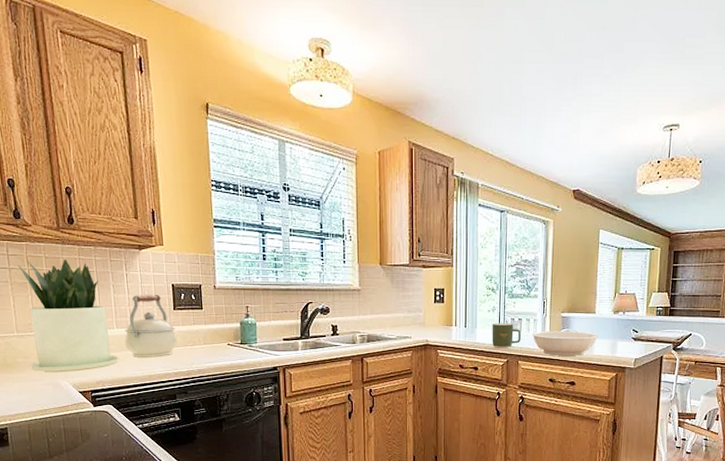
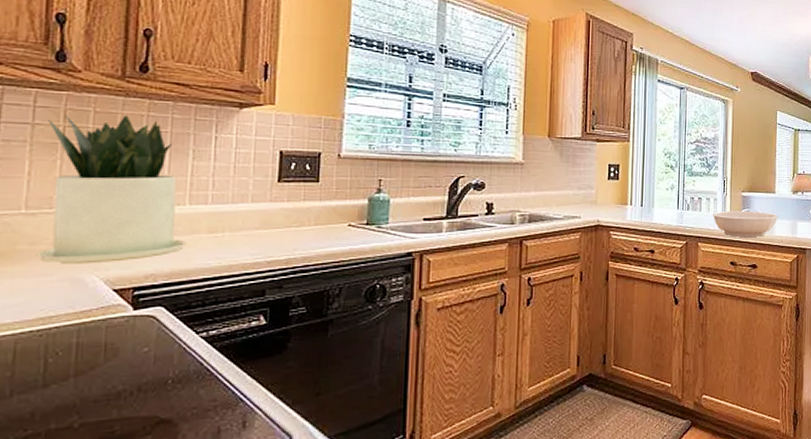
kettle: present [124,295,177,357] -> none [197,163,278,242]
mug: present [492,323,522,348] -> none [670,202,701,229]

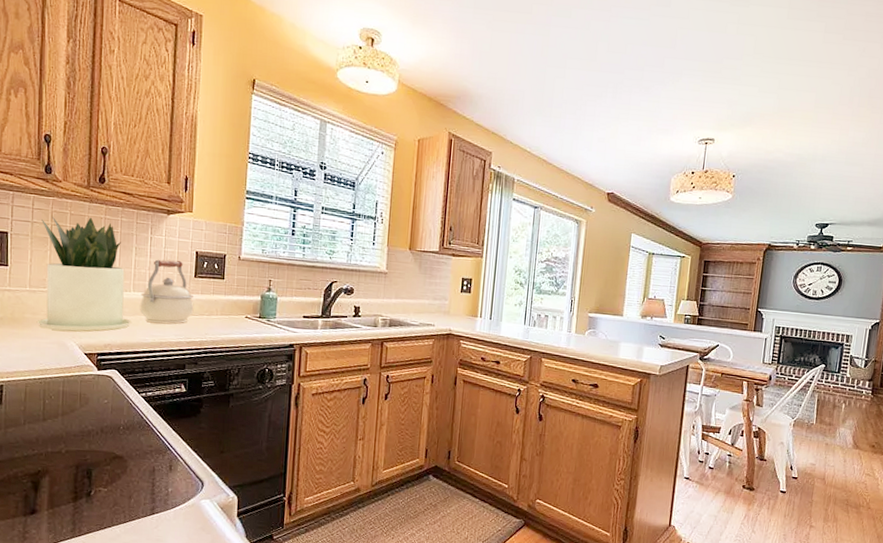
kettle: none [197,163,278,242] -> present [139,259,194,325]
bowl: present [712,210,779,237] -> none [557,330,625,358]

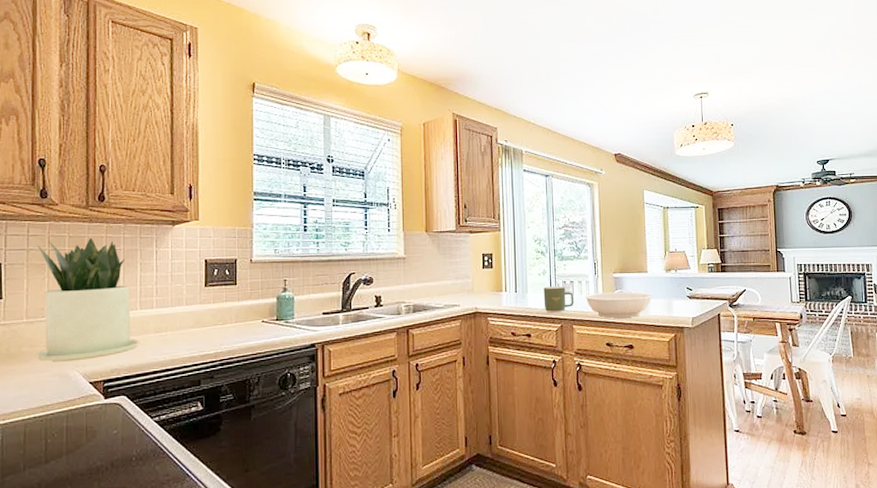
kettle: present [139,259,194,325] -> none [147,272,206,340]
mug: none [516,317,547,344] -> present [543,286,575,313]
bowl: none [557,330,625,358] -> present [585,291,653,318]

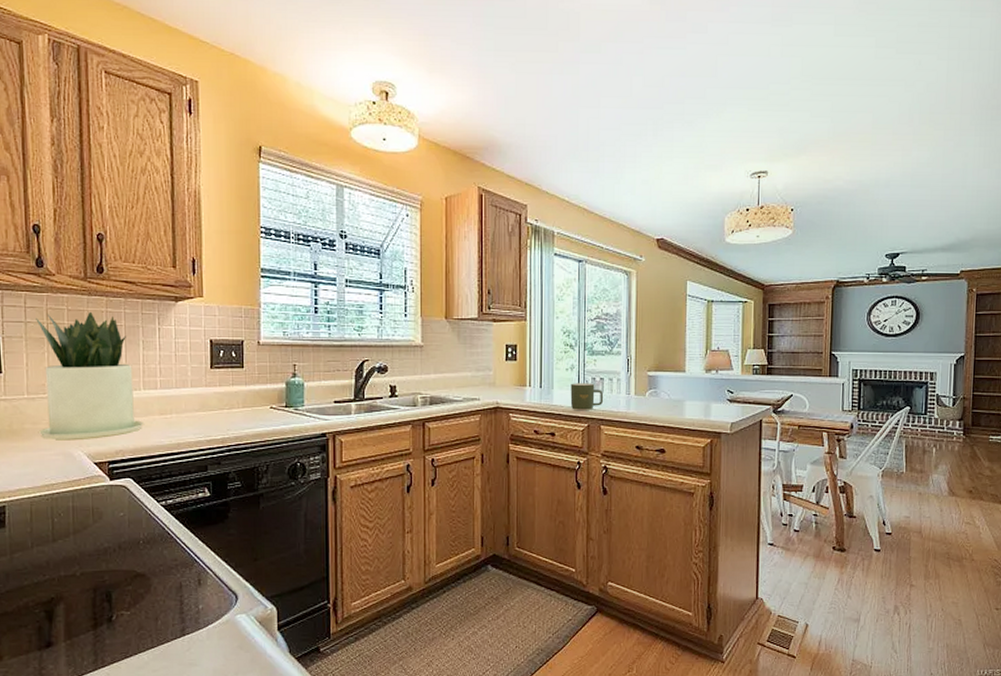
bowl: present [585,291,653,318] -> none [615,391,690,419]

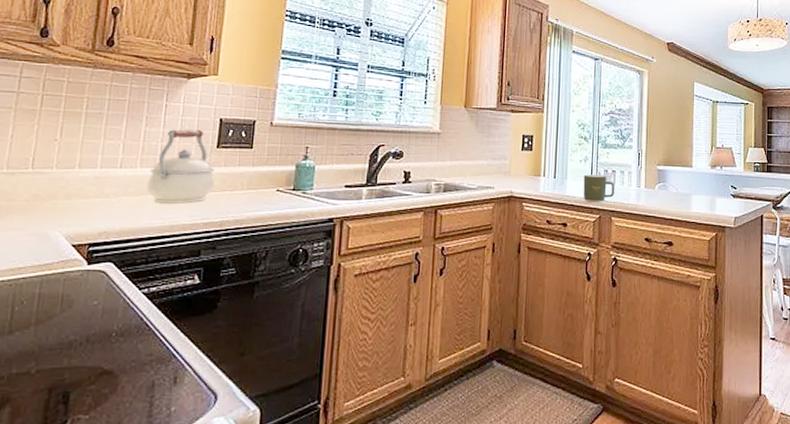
planter: present [36,311,144,441] -> none [12,84,135,220]
kettle: none [151,352,213,423] -> present [146,129,215,204]

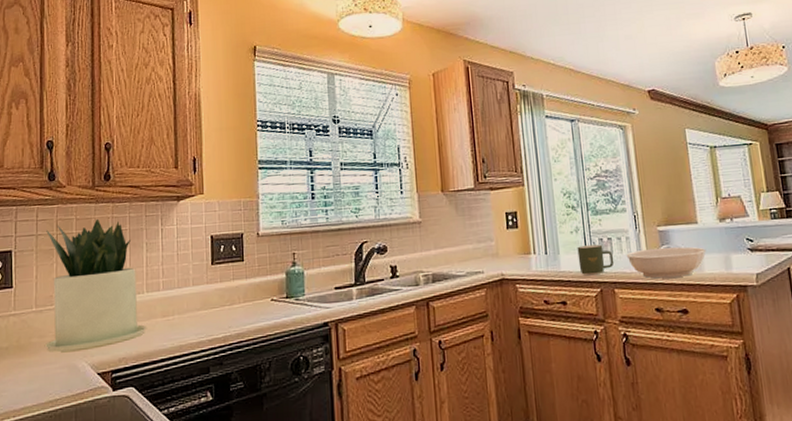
planter: none [12,84,135,220] -> present [44,218,146,353]
kettle: present [146,129,215,204] -> none [154,249,214,325]
bowl: none [626,184,696,213] -> present [626,246,707,279]

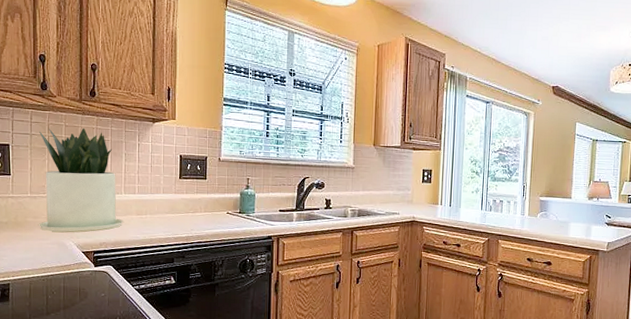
mug: present [577,244,615,276] -> none [474,203,502,228]
bowl: present [626,246,707,279] -> none [512,213,574,237]

